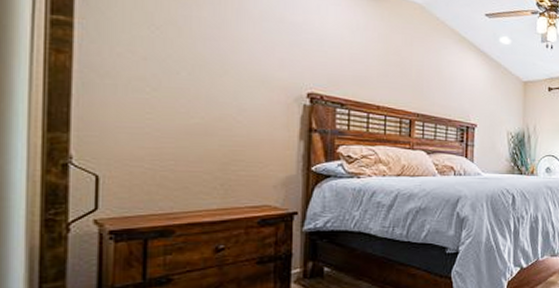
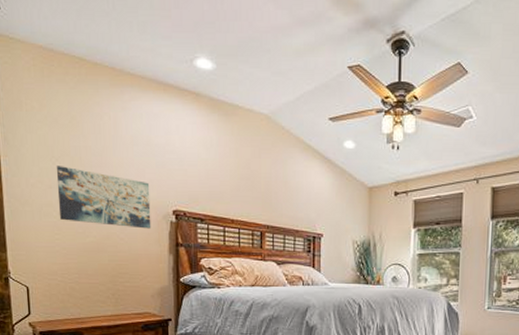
wall art: none [154,35,280,112] -> present [56,166,151,229]

